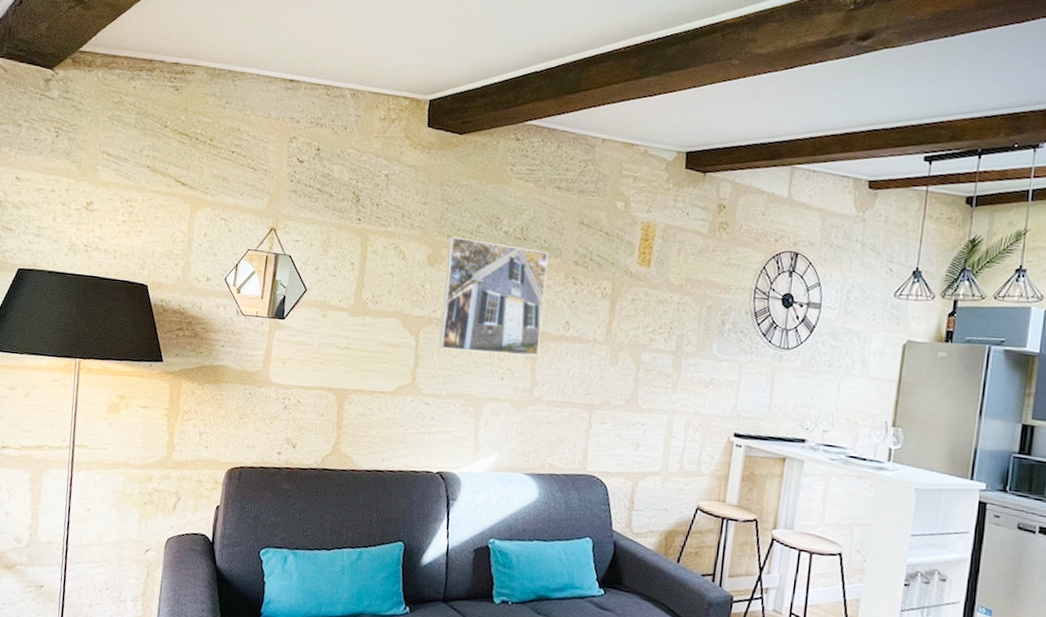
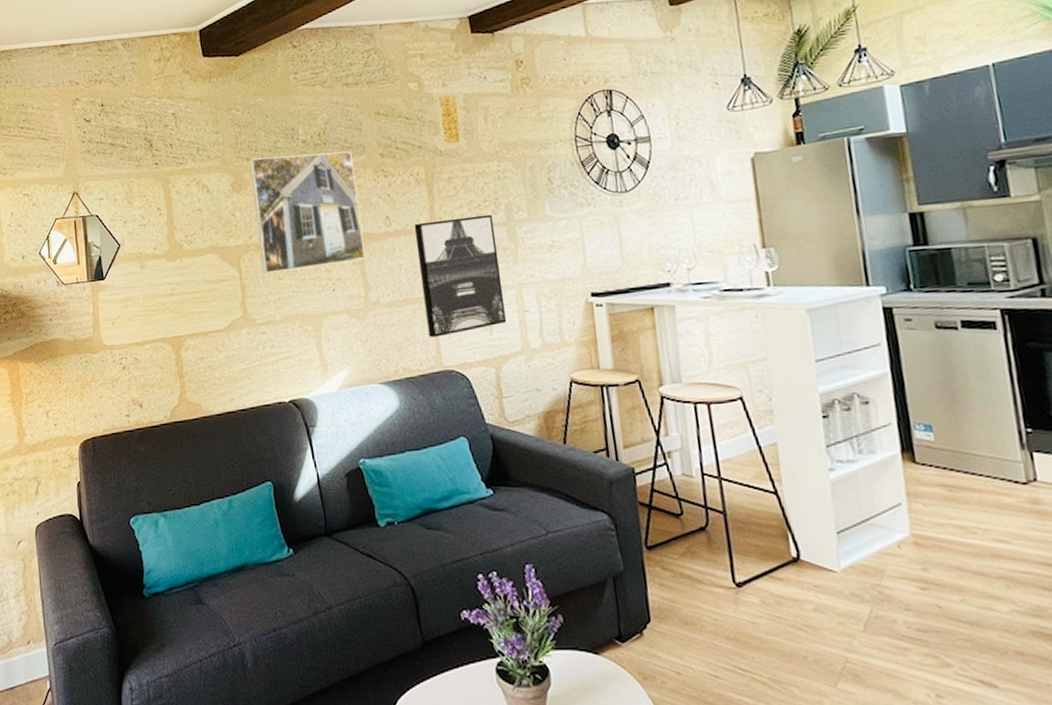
wall art: none [580,334,664,444] -> present [414,214,507,338]

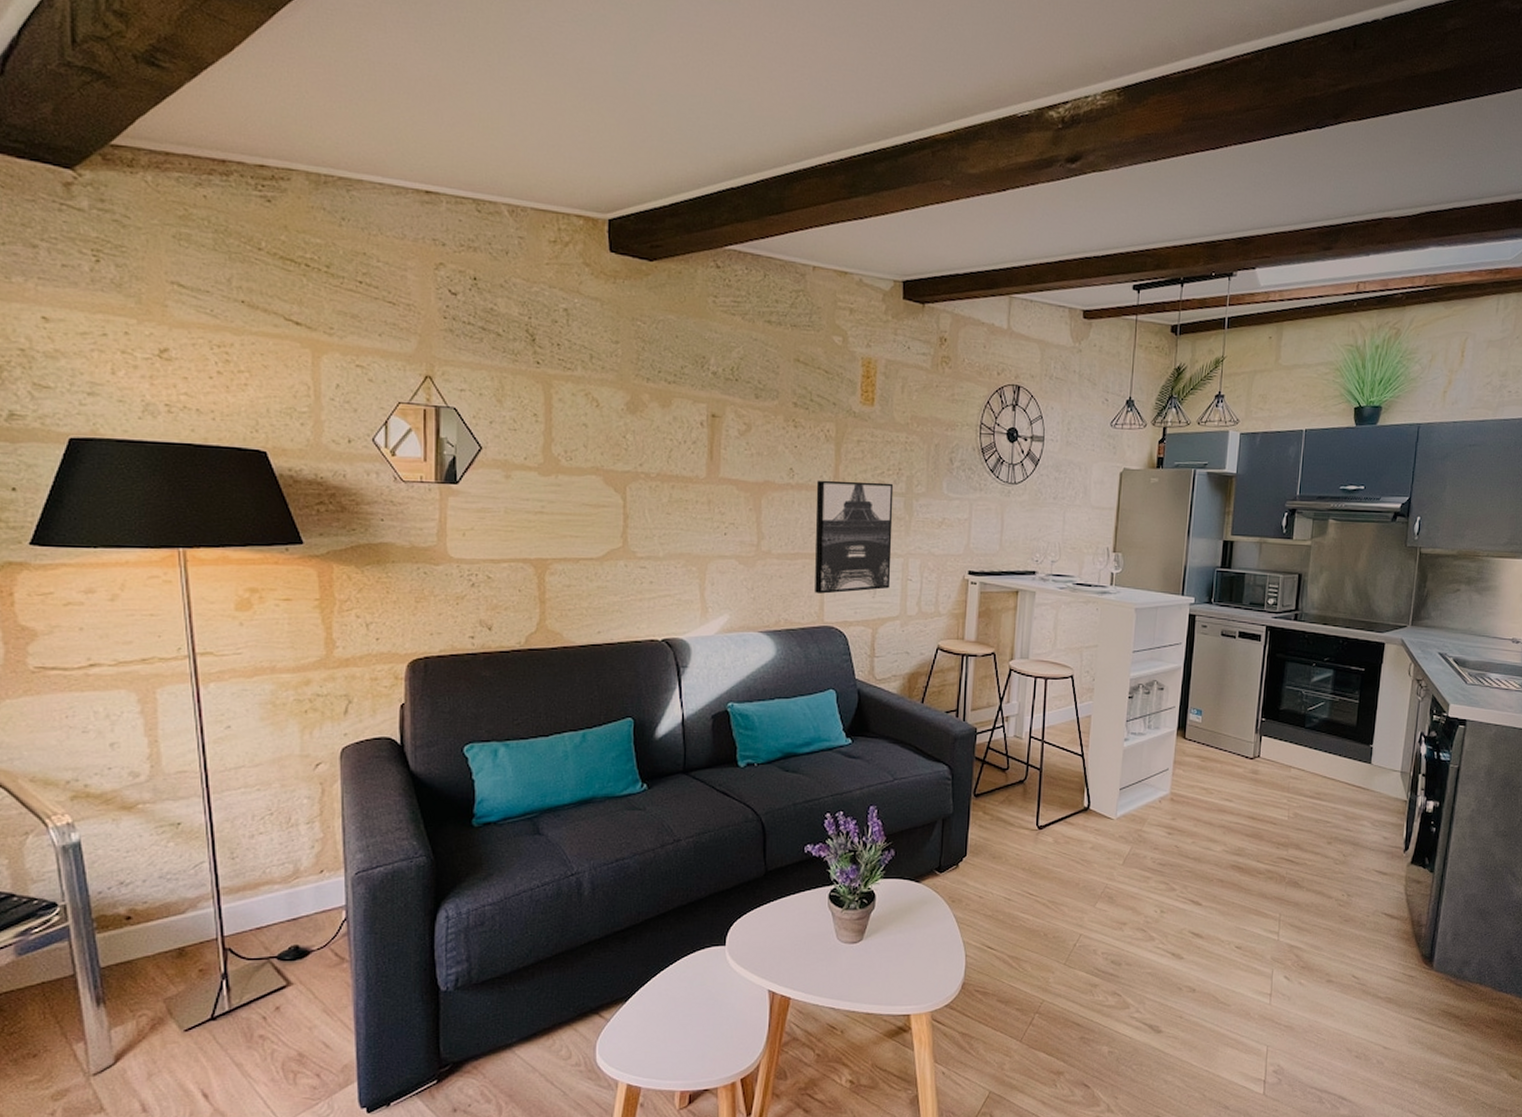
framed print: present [249,151,365,274] -> none [649,379,765,508]

